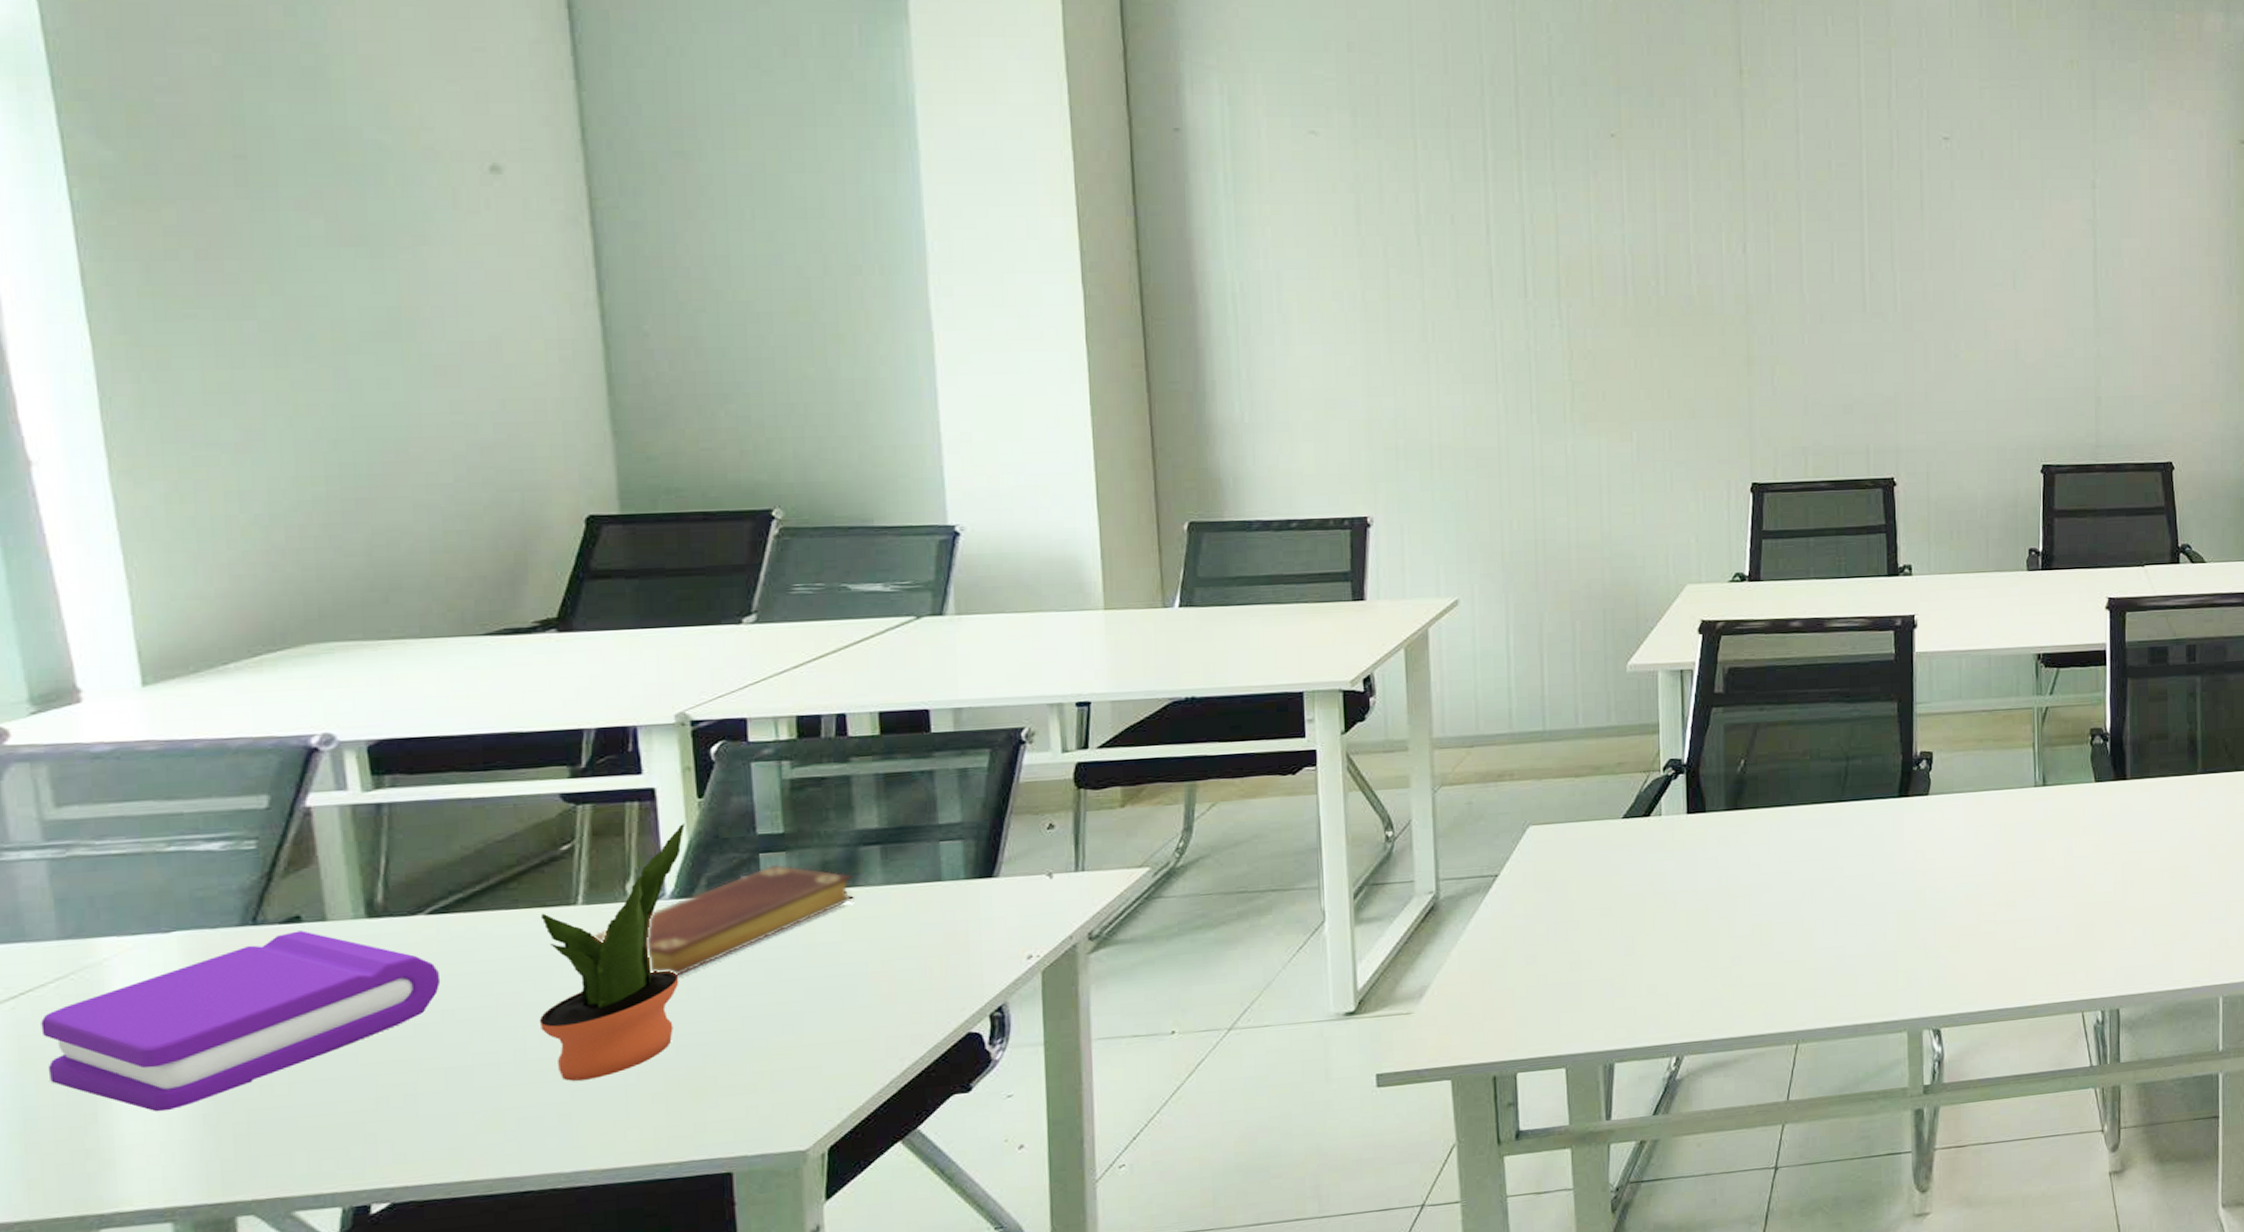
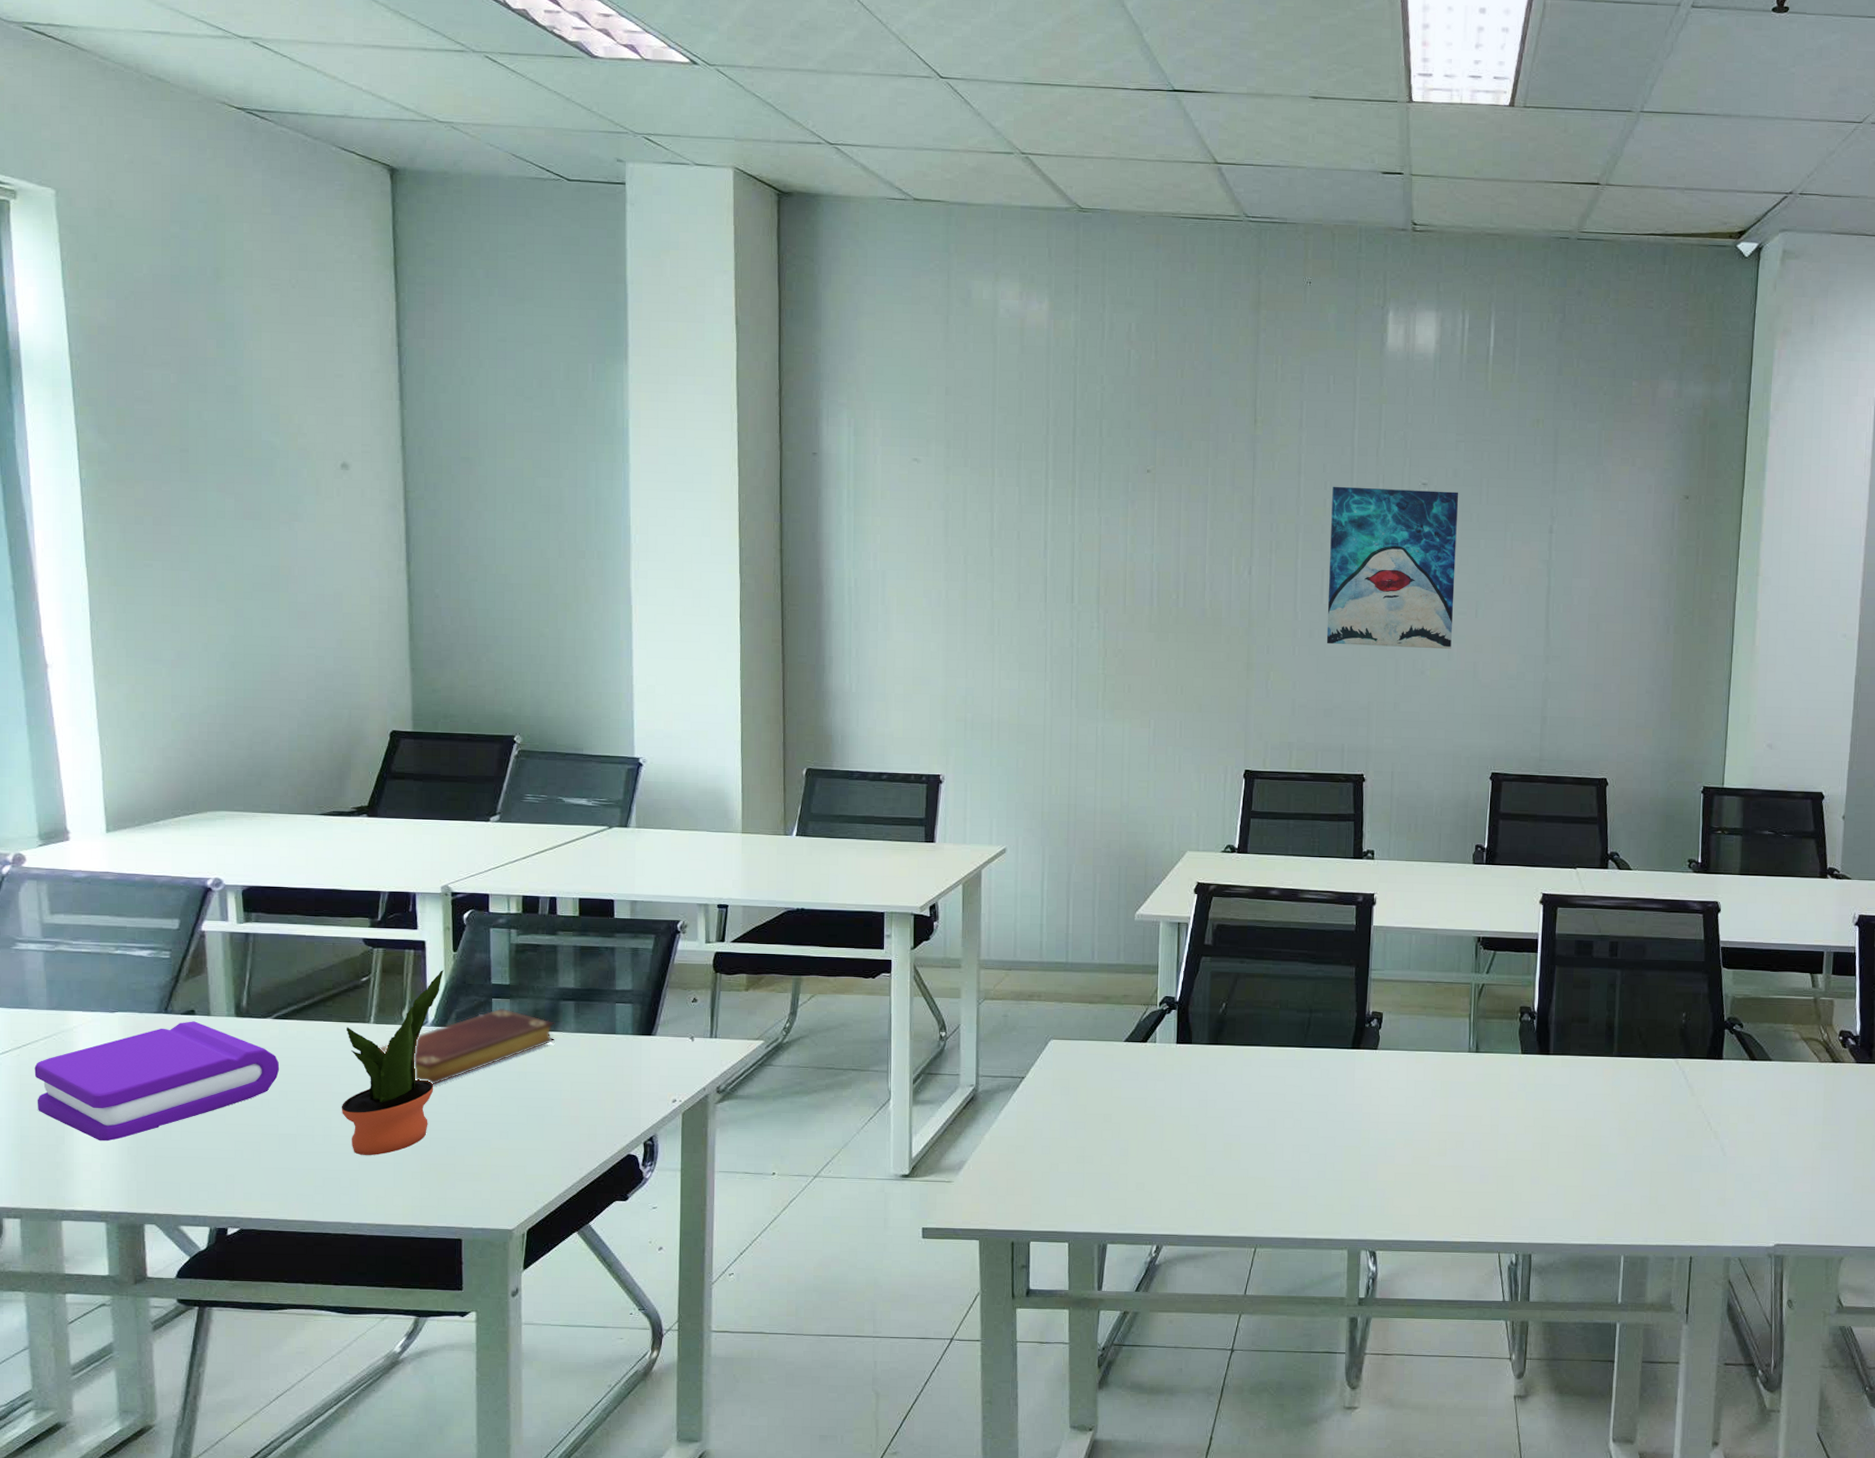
wall art: none [1838,144,1988,329] -> present [1326,486,1459,649]

